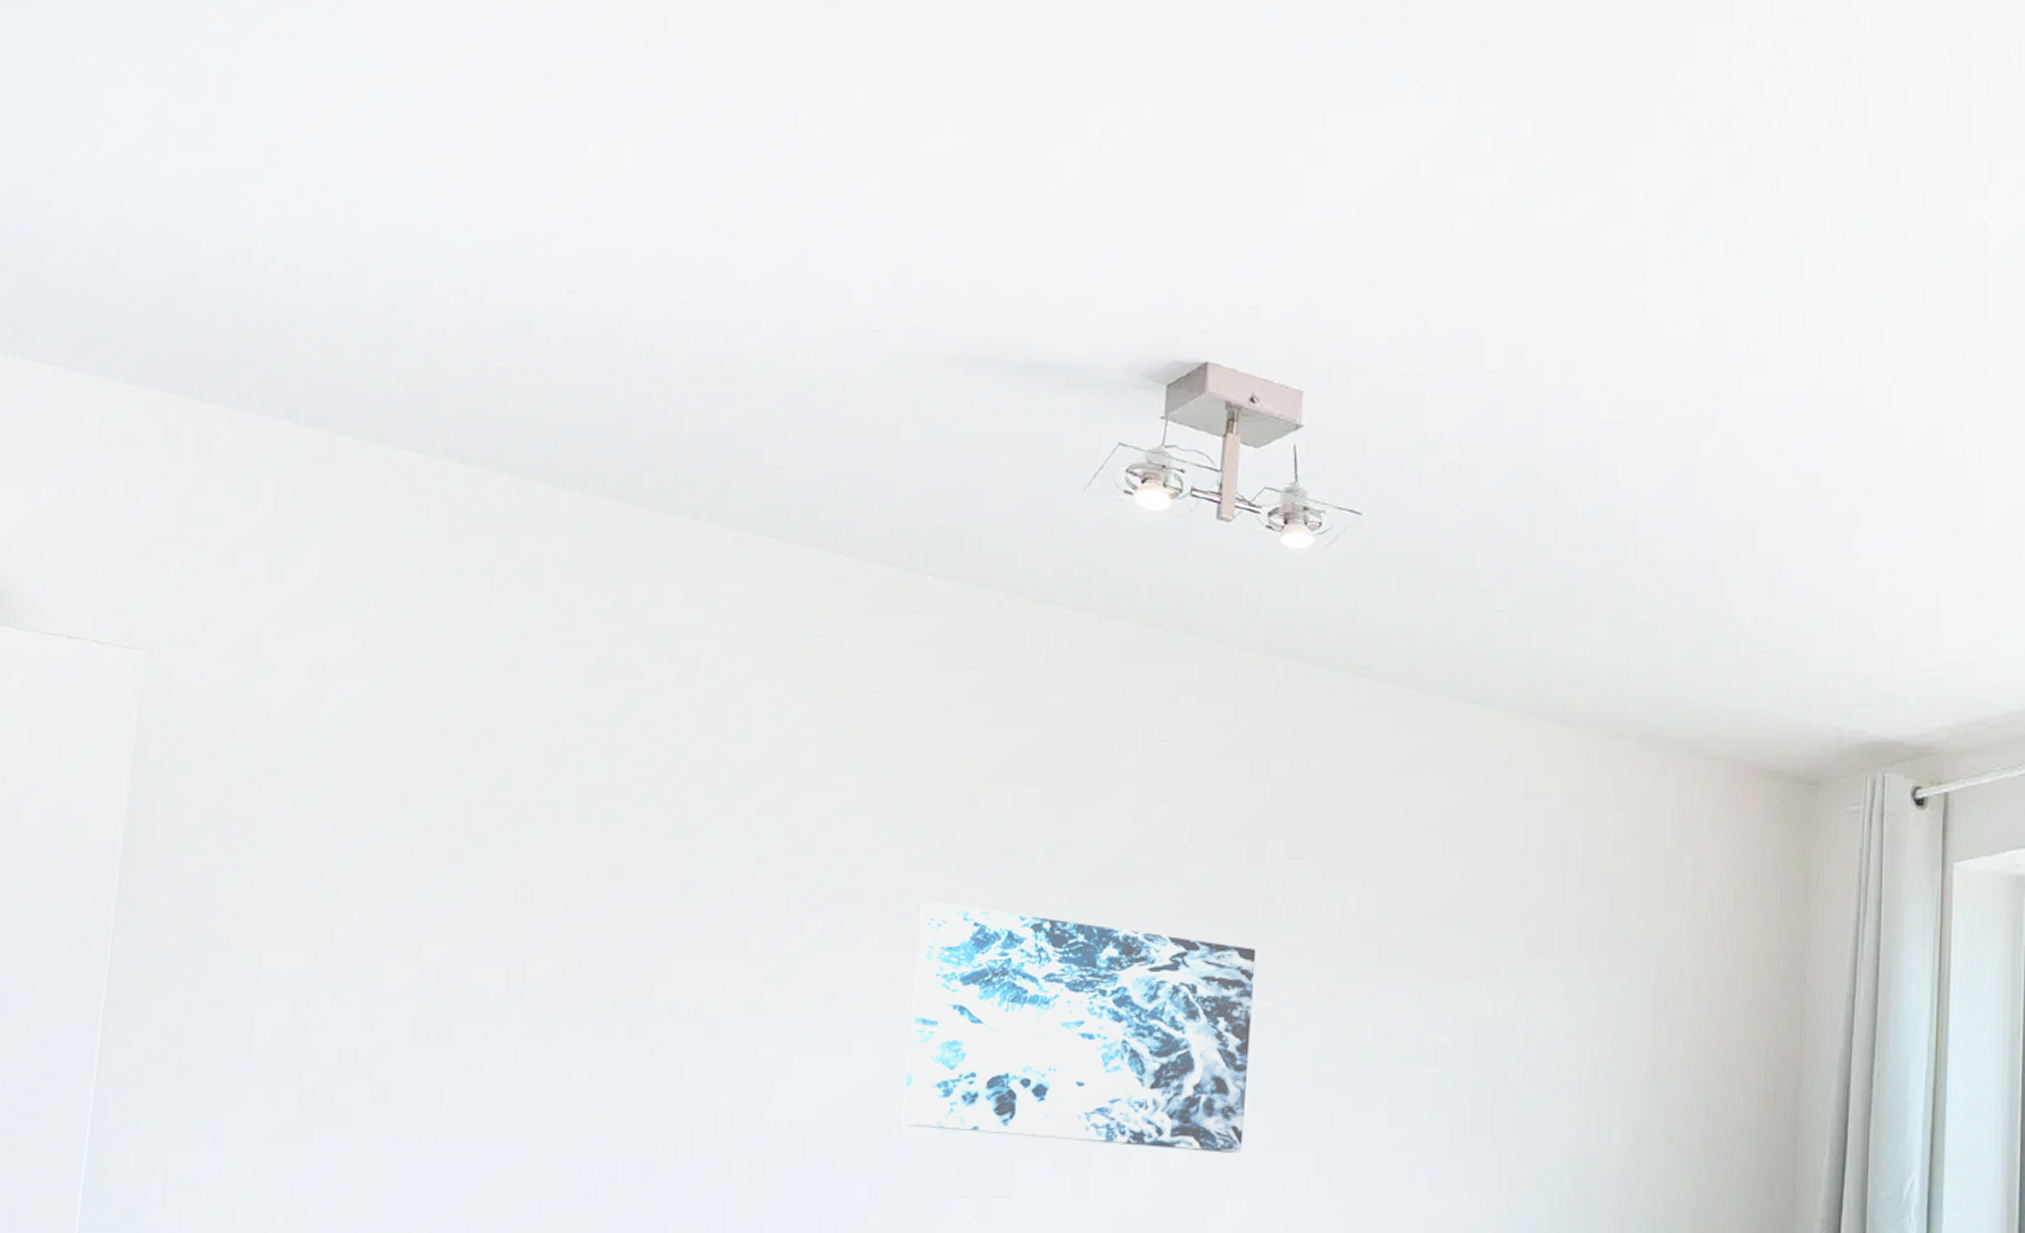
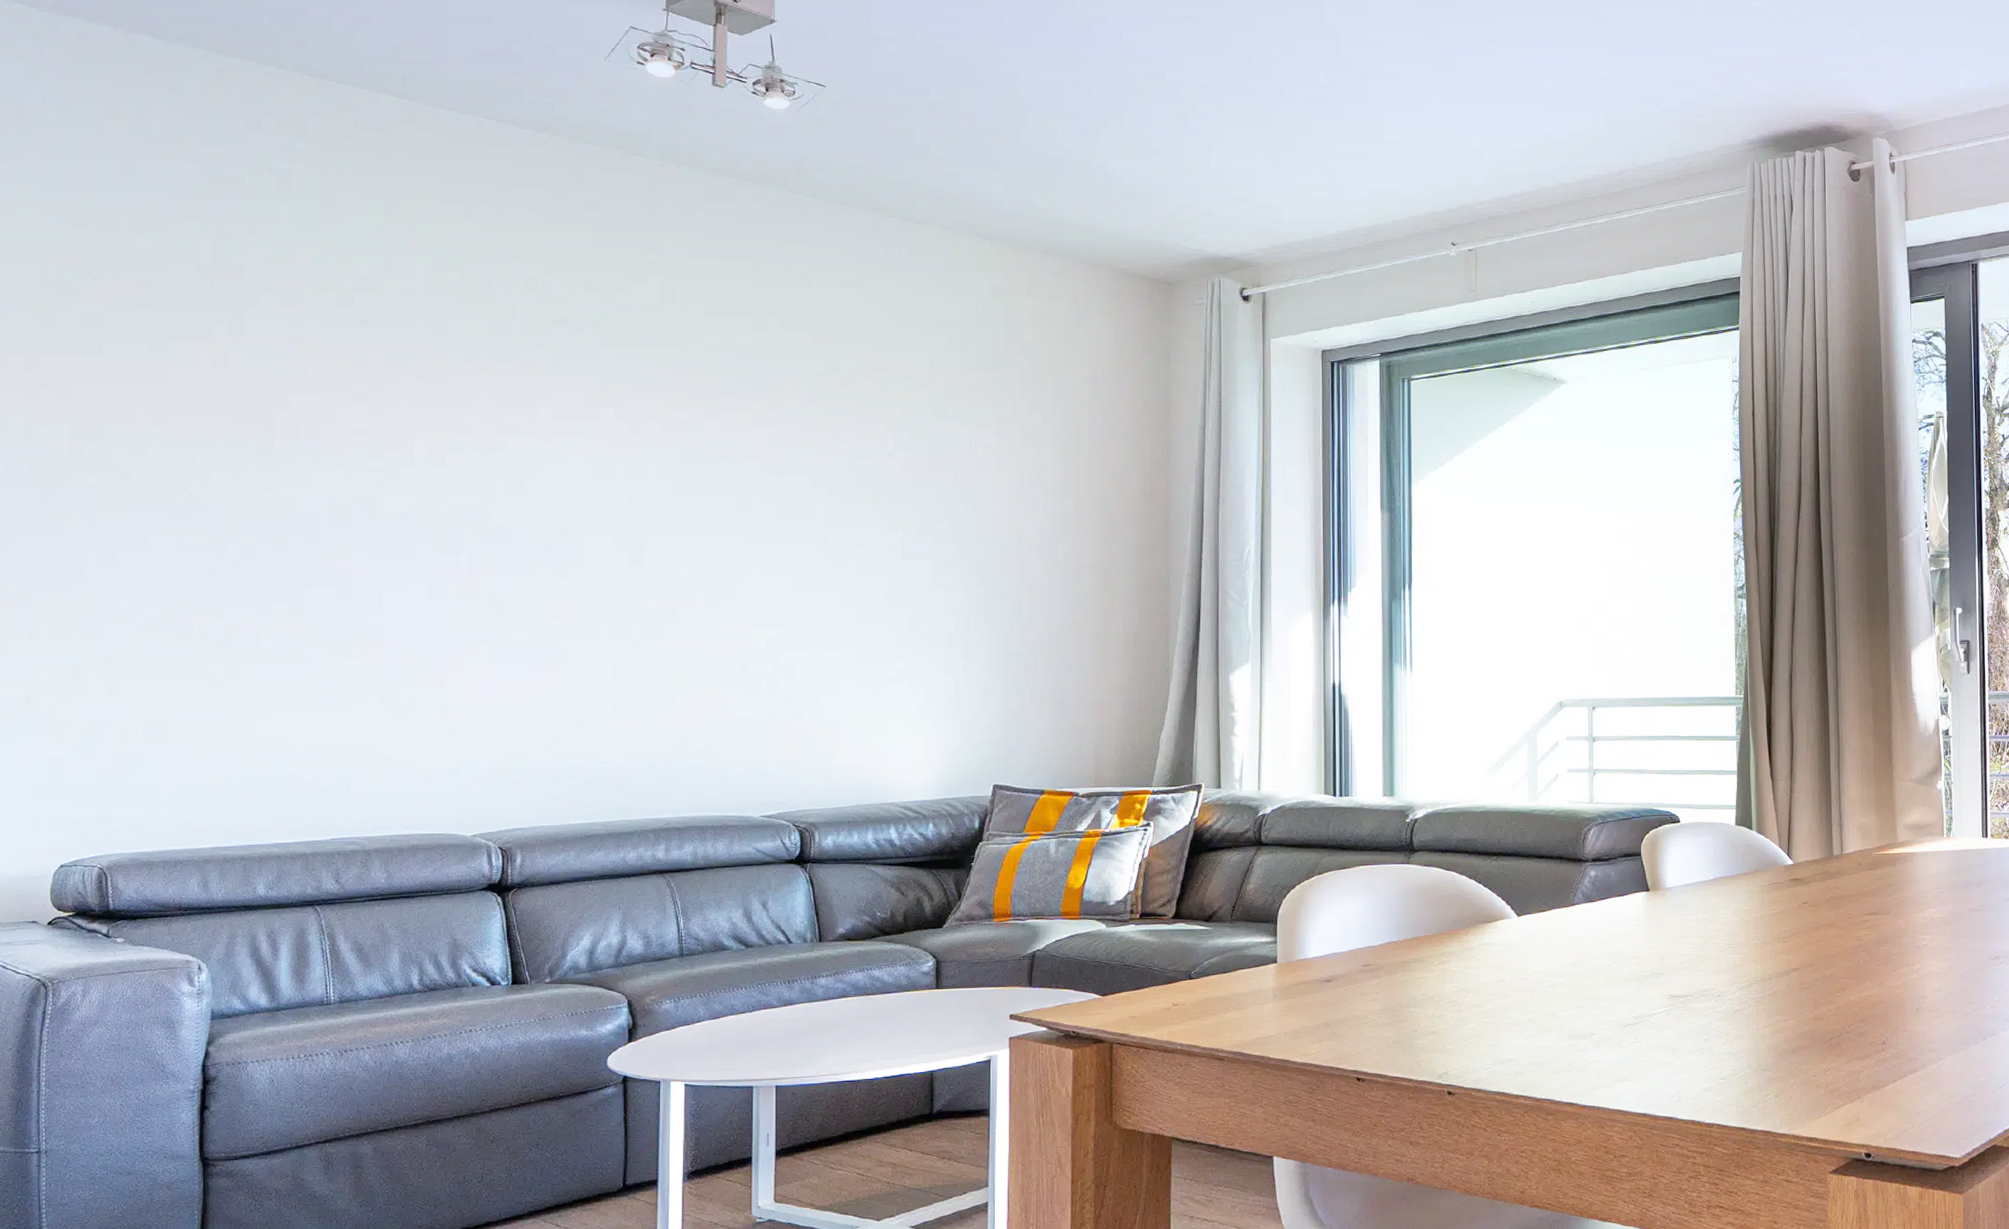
wall art: present [902,901,1256,1153] -> none [491,356,763,534]

